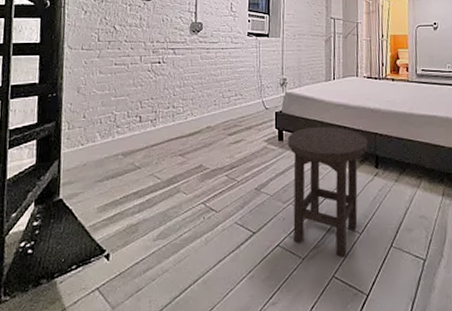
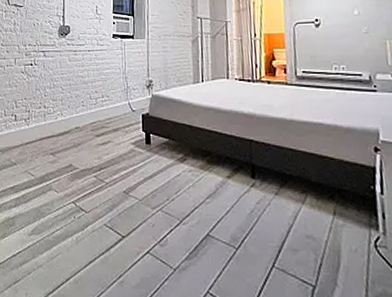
stool: present [287,126,368,258] -> none [155,130,242,273]

